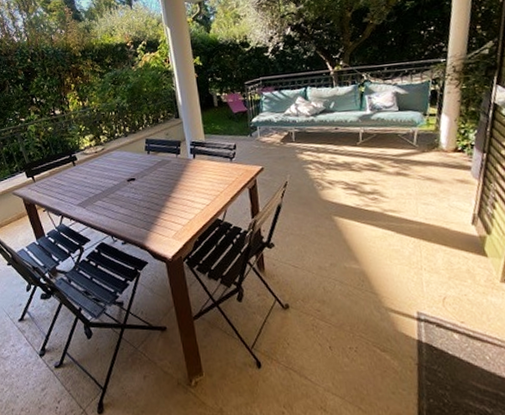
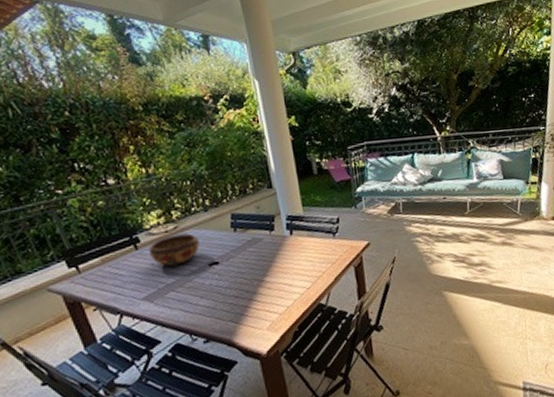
decorative bowl: none [83,154,121,180] -> present [148,233,199,267]

